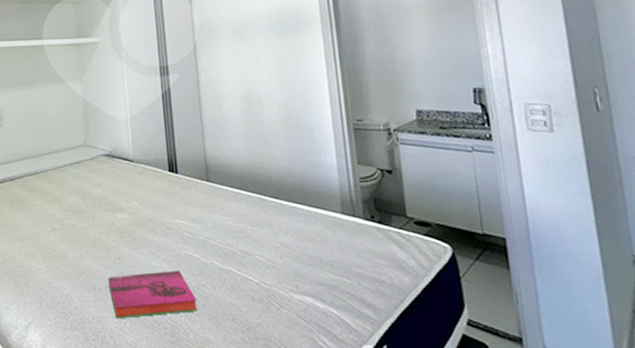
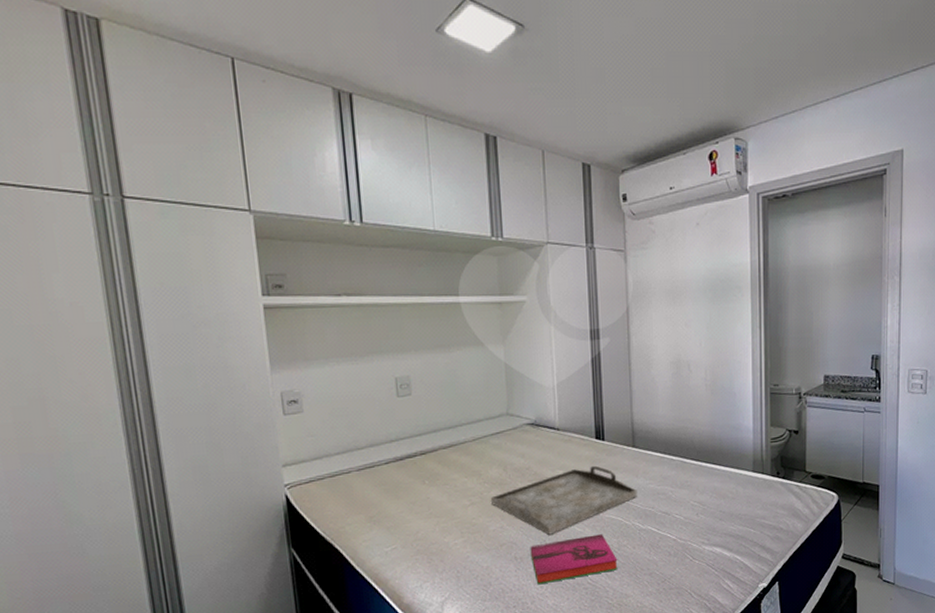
serving tray: none [70,198,214,267] -> present [490,465,637,535]

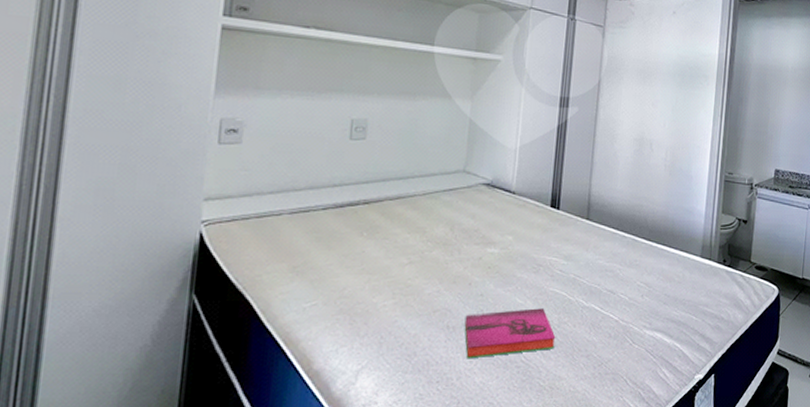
serving tray: present [490,465,637,535] -> none [430,234,585,304]

